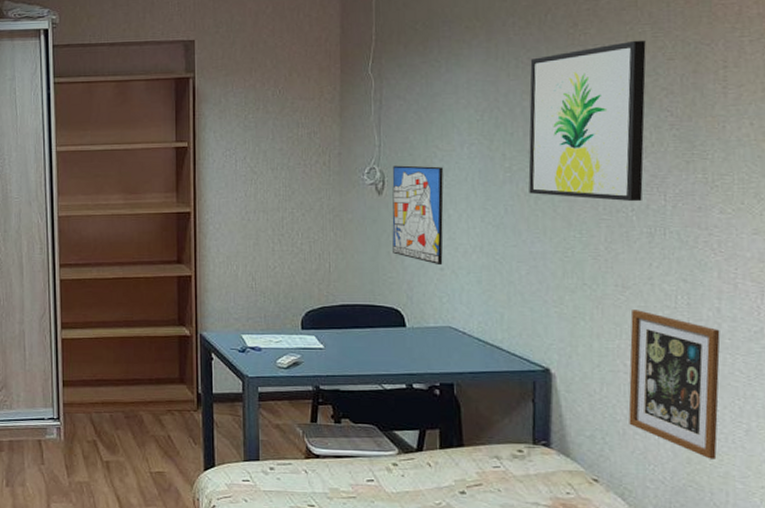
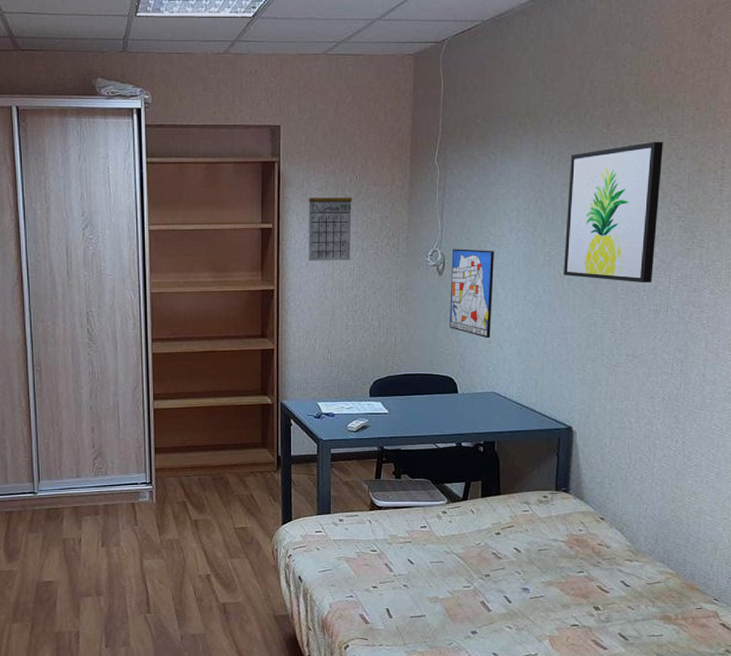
calendar: none [226,100,276,181] -> present [308,184,352,261]
picture frame: present [628,310,720,459] -> none [630,376,703,498]

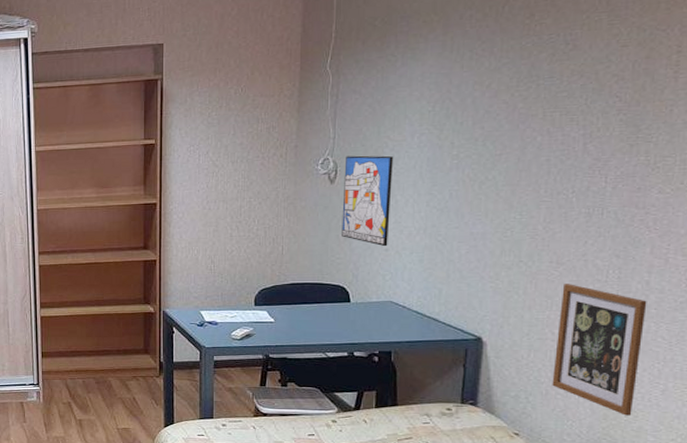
calendar: present [308,184,352,261] -> none [191,98,237,174]
wall art: present [563,141,663,284] -> none [474,28,601,185]
picture frame: none [630,376,703,498] -> present [552,284,647,416]

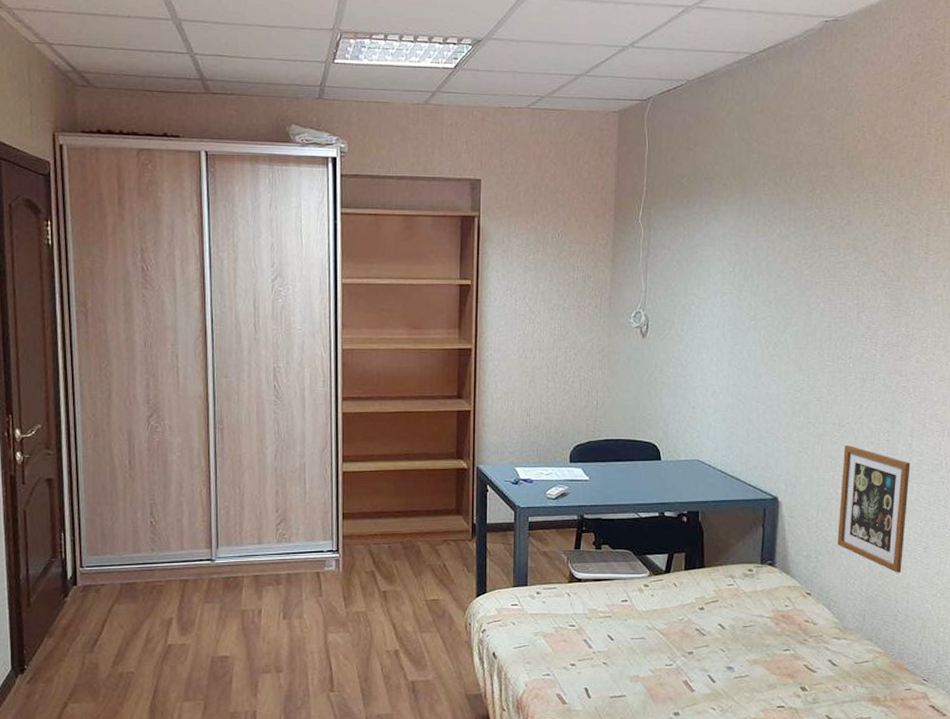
wall art: present [342,155,393,247] -> none [653,310,699,404]

